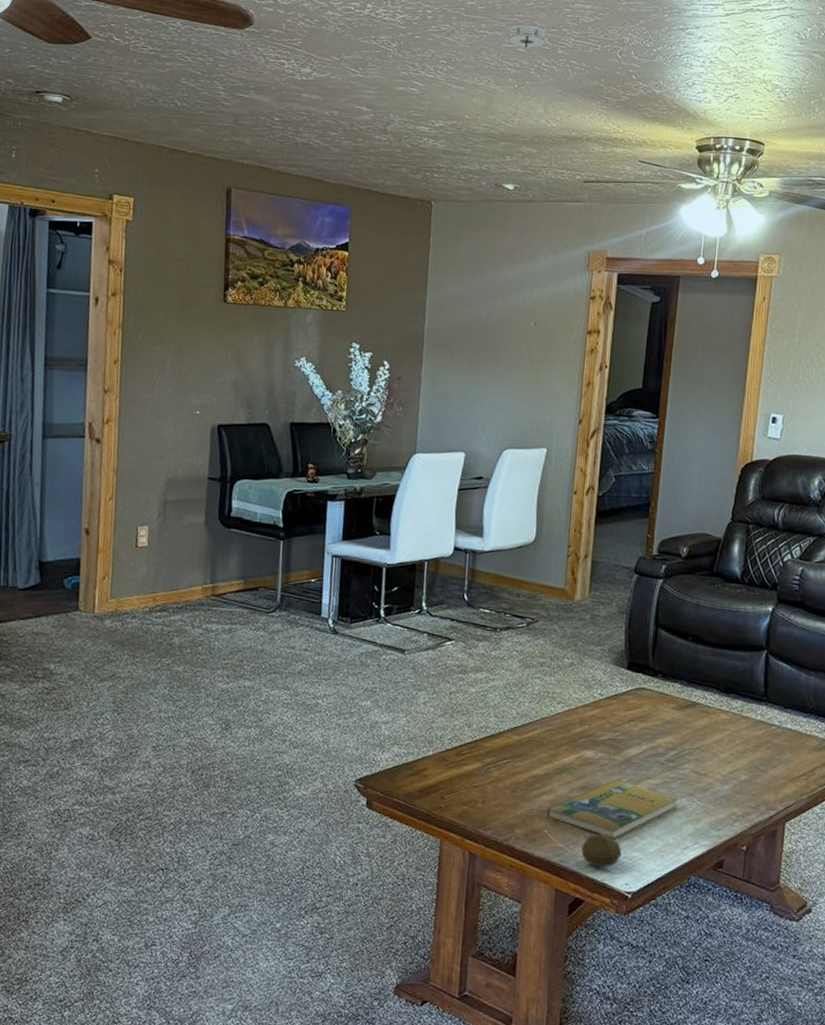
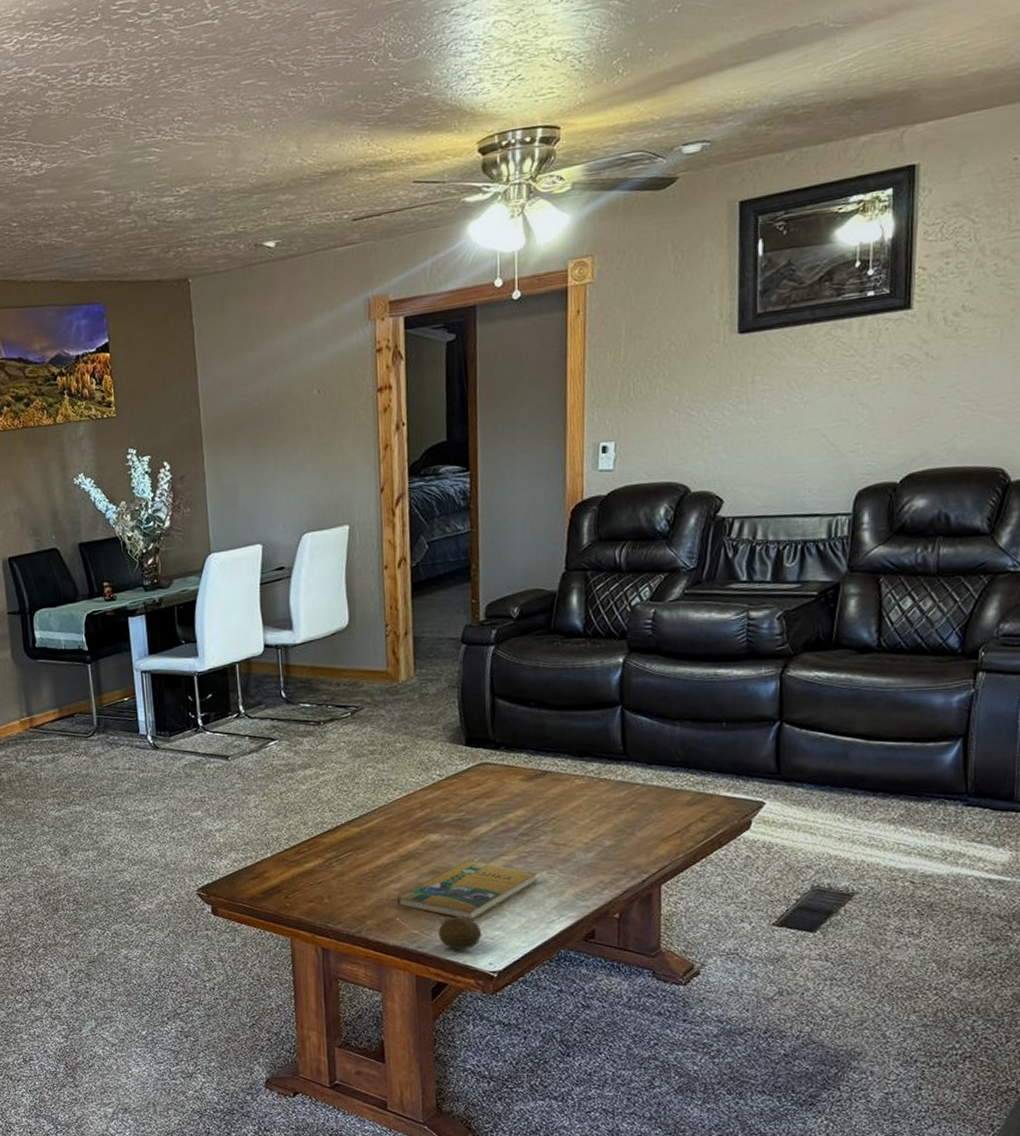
smoke detector: present [504,25,548,48] -> none [242,51,291,84]

